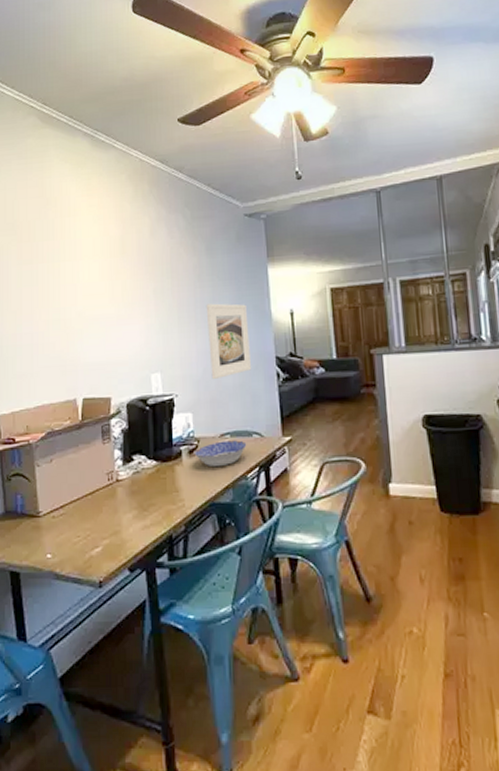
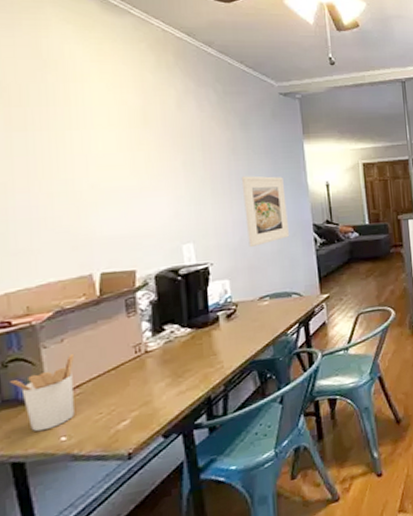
utensil holder: none [12,473,61,546] -> present [10,353,75,432]
bowl: present [194,440,247,466] -> none [232,301,286,328]

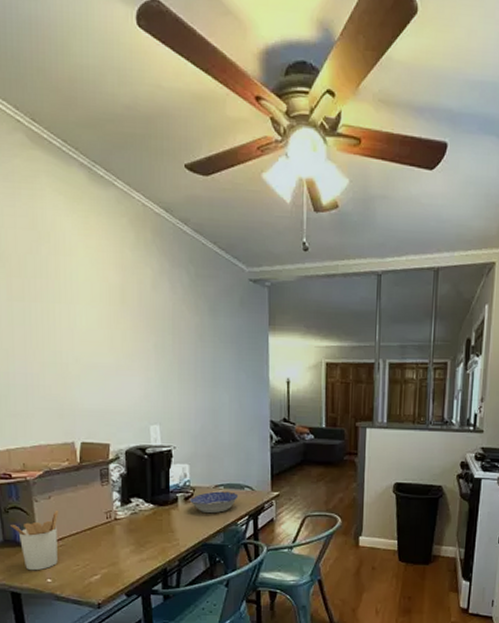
bowl: none [232,301,286,328] -> present [189,491,239,513]
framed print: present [241,176,290,247] -> none [206,364,248,436]

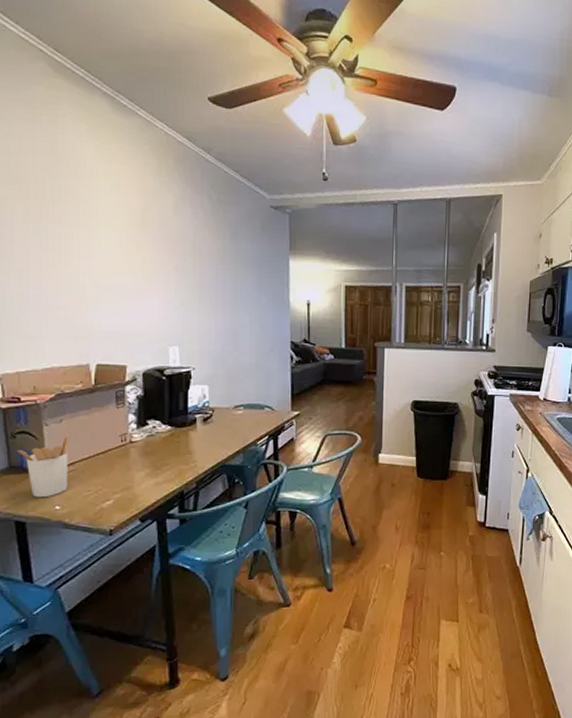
bowl: present [189,491,239,513] -> none [208,412,259,433]

